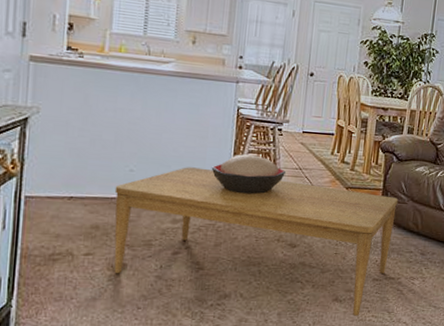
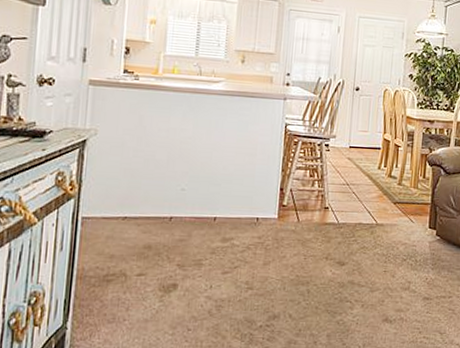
coffee table: present [114,167,398,316] -> none [165,185,447,337]
decorative bowl: present [211,154,285,195] -> none [260,171,333,212]

